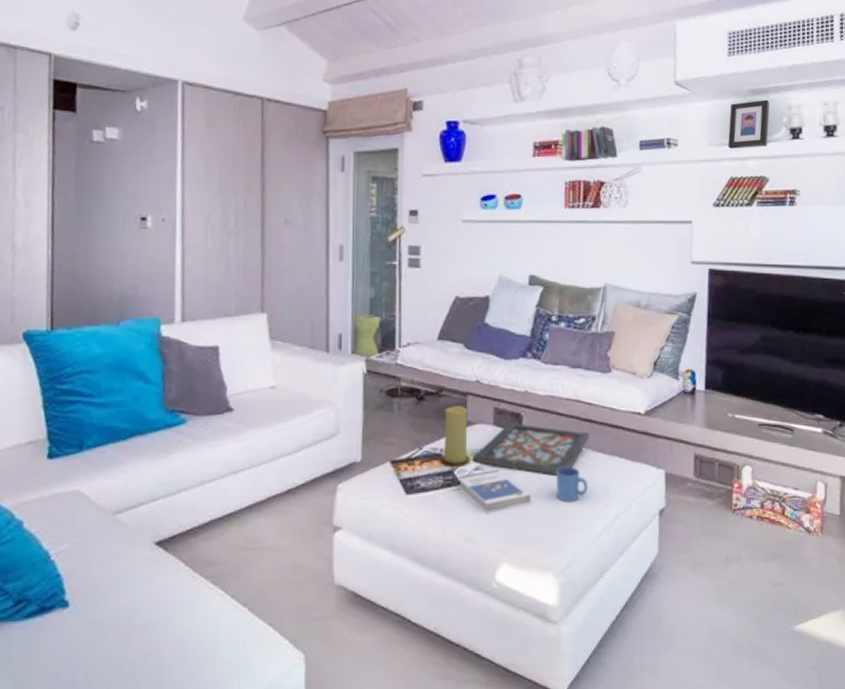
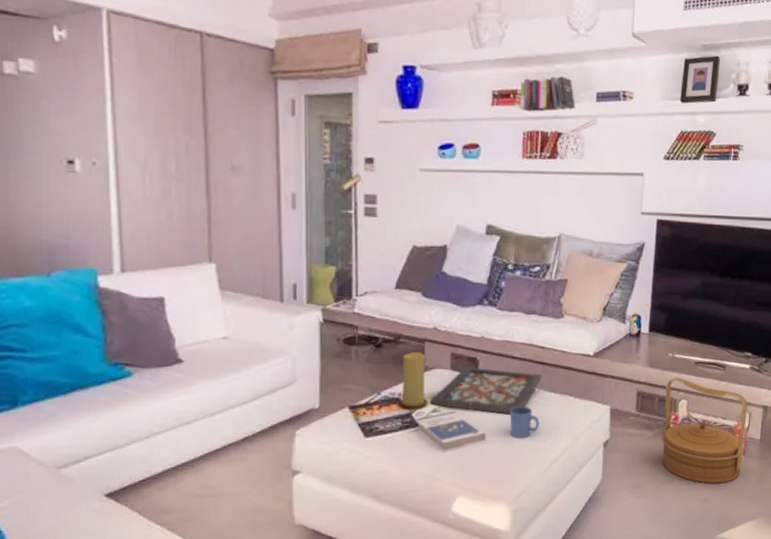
basket: none [724,440,823,565] -> present [661,377,748,484]

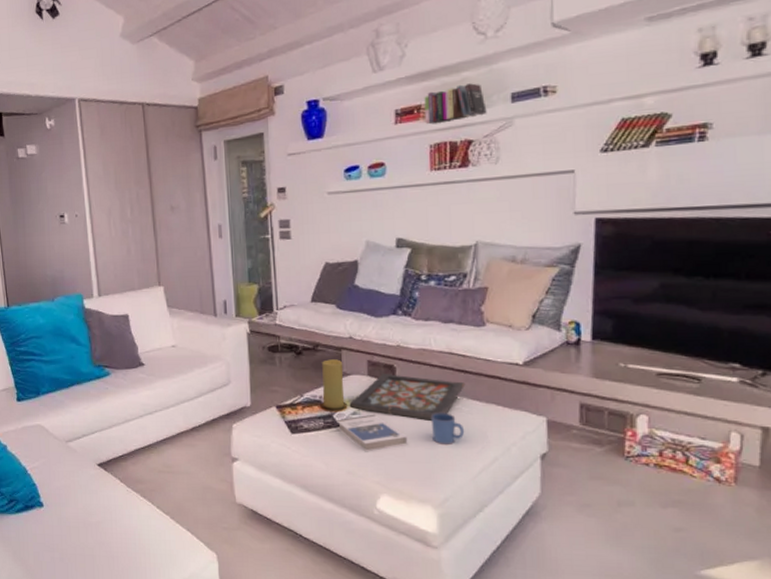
basket: present [661,377,748,484] -> none [615,389,738,513]
picture frame: present [679,55,721,104] -> none [618,25,674,88]

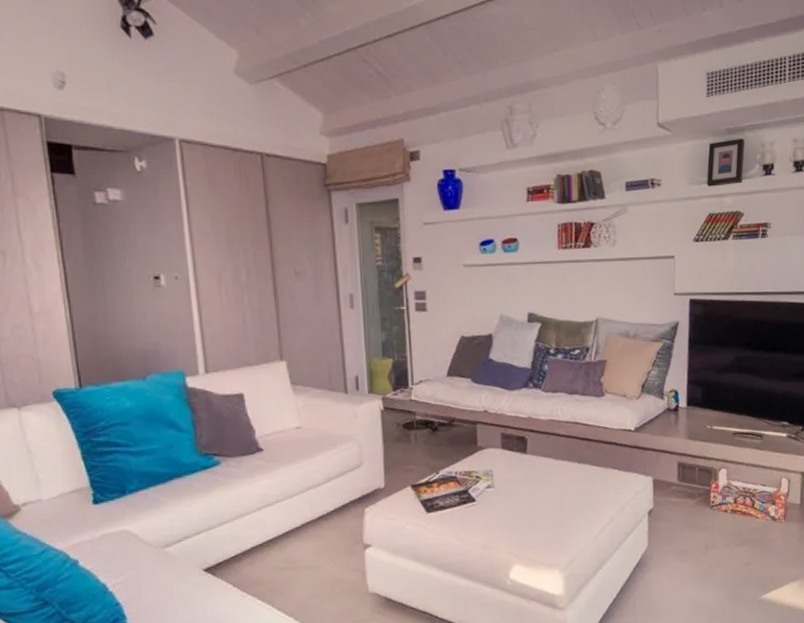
candle: present [319,359,348,413] -> none [454,433,483,488]
hardback book: present [336,414,408,452] -> none [472,486,538,525]
decorative tray: present [350,374,466,421] -> none [485,445,588,489]
mug: present [430,413,465,446] -> none [558,479,587,511]
picture frame: none [618,25,674,88] -> present [706,138,745,186]

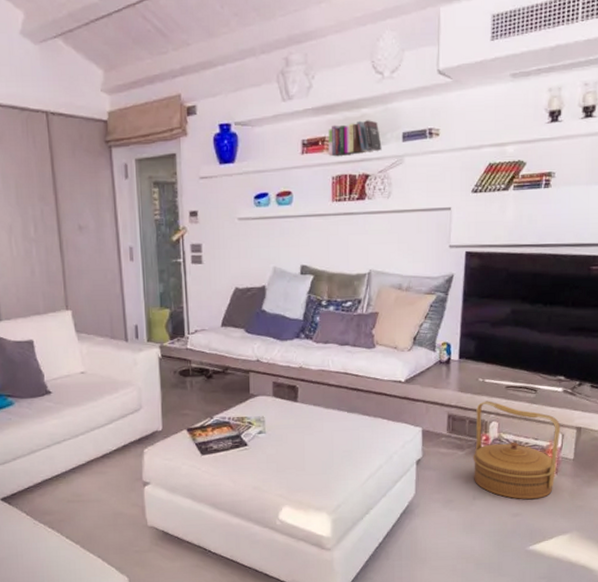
basket: none [703,447,787,548] -> present [473,400,561,500]
picture frame: present [706,138,745,186] -> none [487,83,531,135]

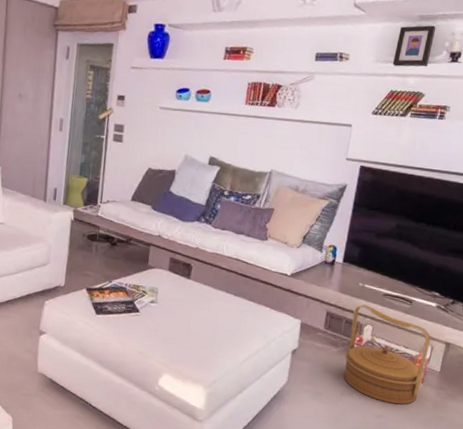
books: present [328,120,382,157] -> none [248,37,296,67]
picture frame: none [487,83,531,135] -> present [392,25,436,67]

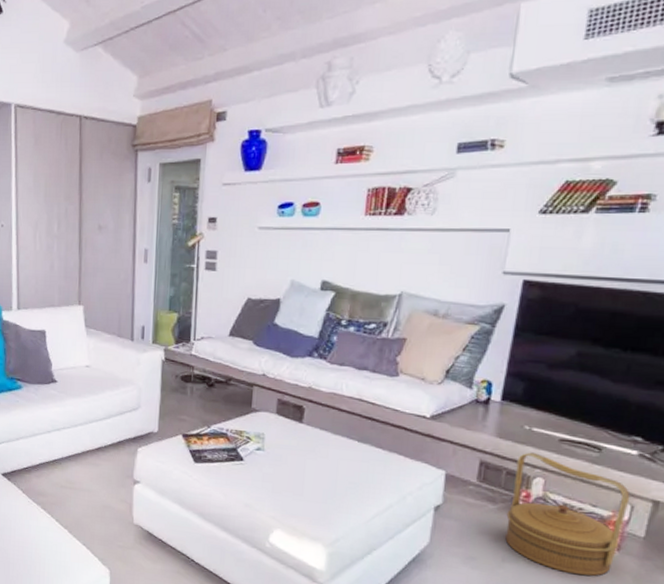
picture frame: present [392,25,436,67] -> none [567,88,634,149]

